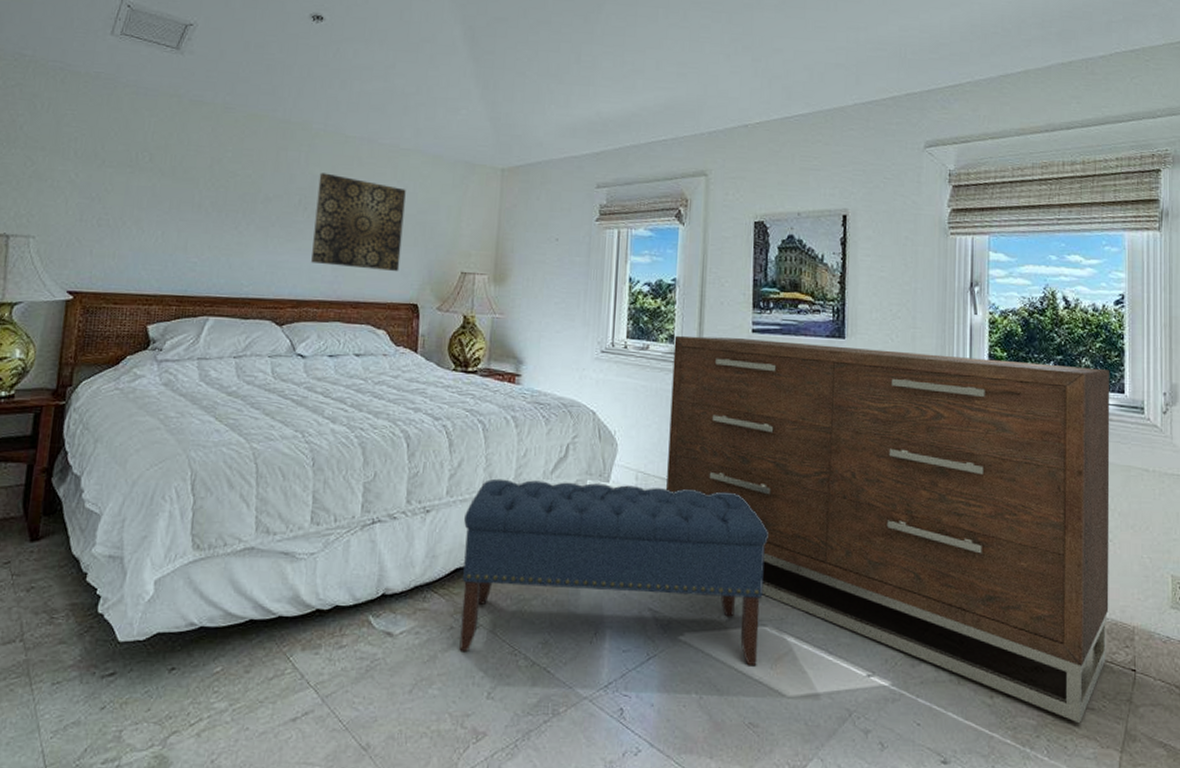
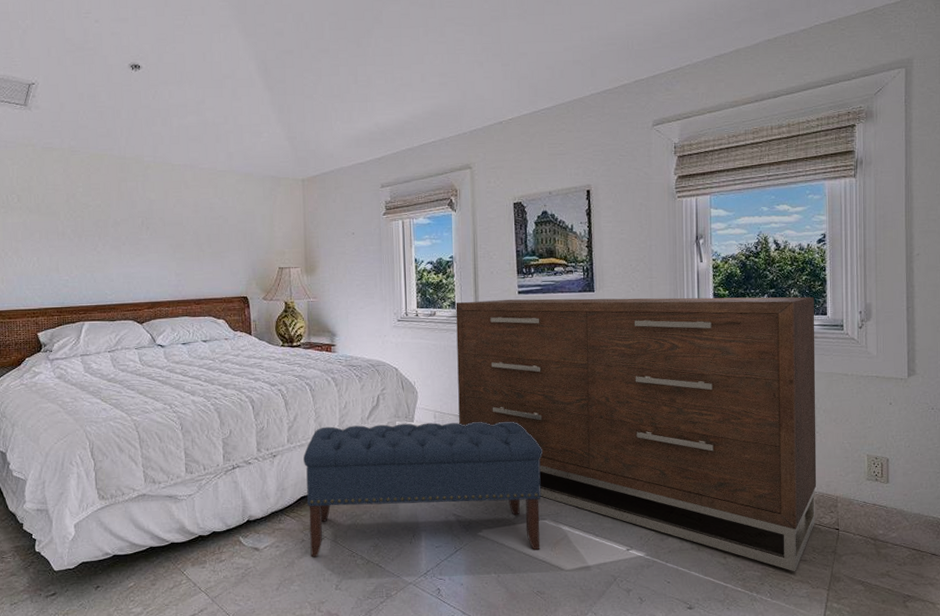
wall art: present [311,173,406,272] -> none [155,197,229,273]

